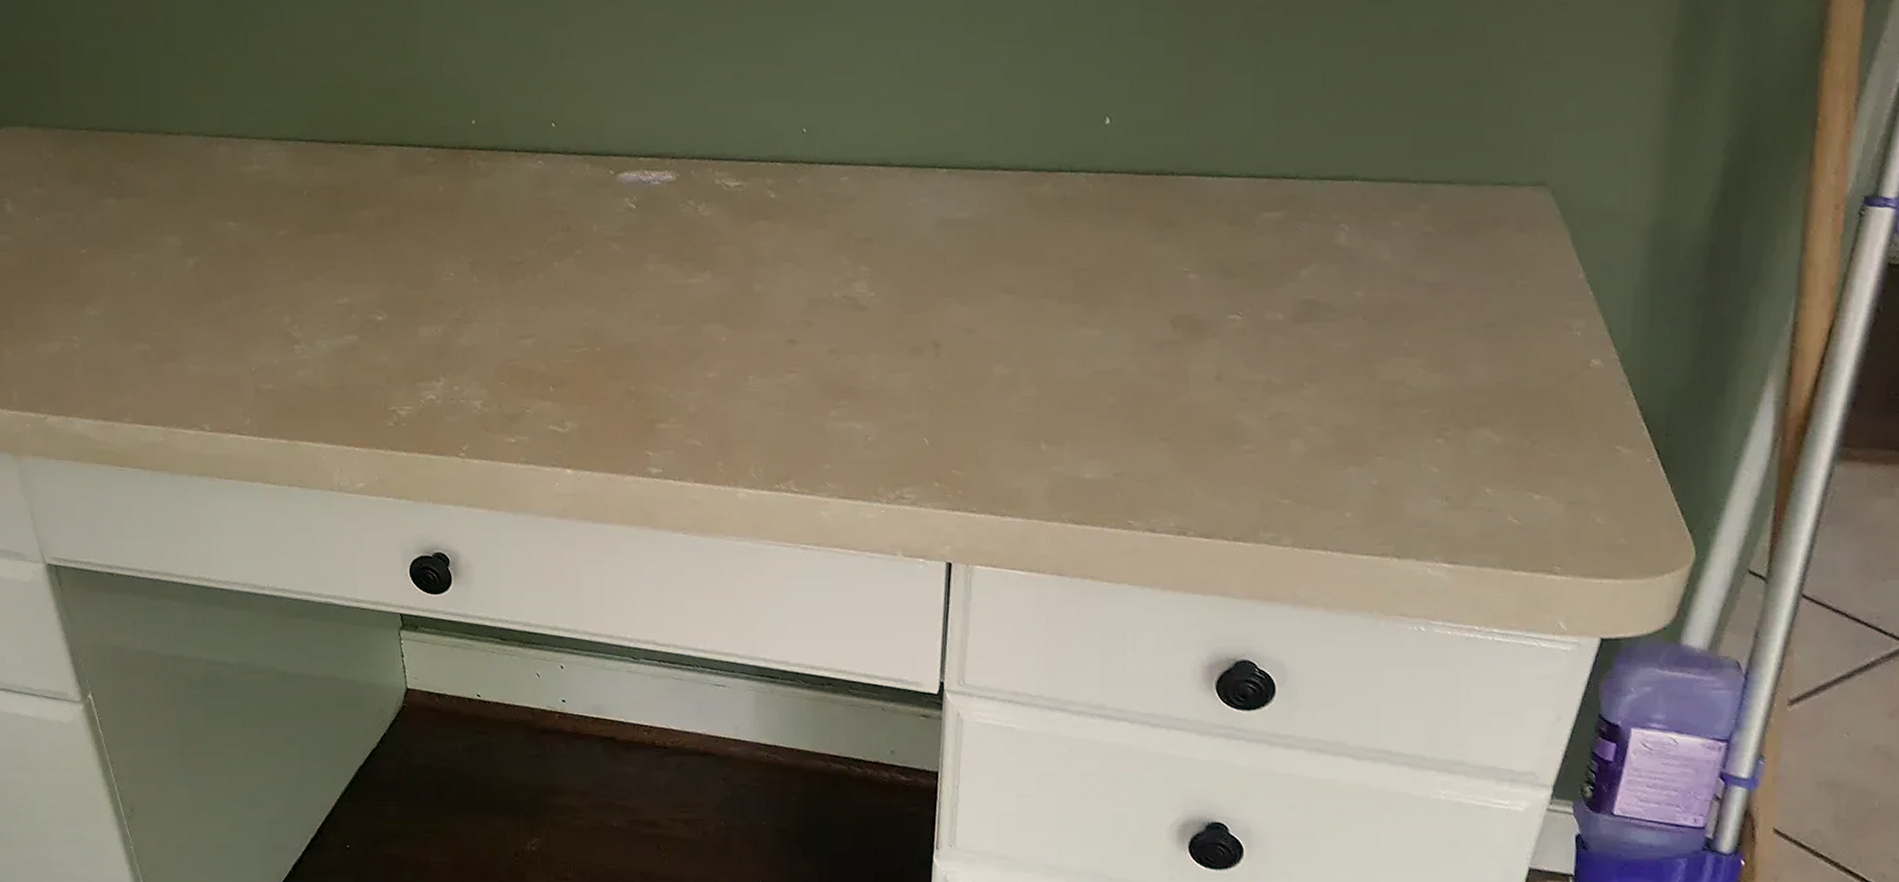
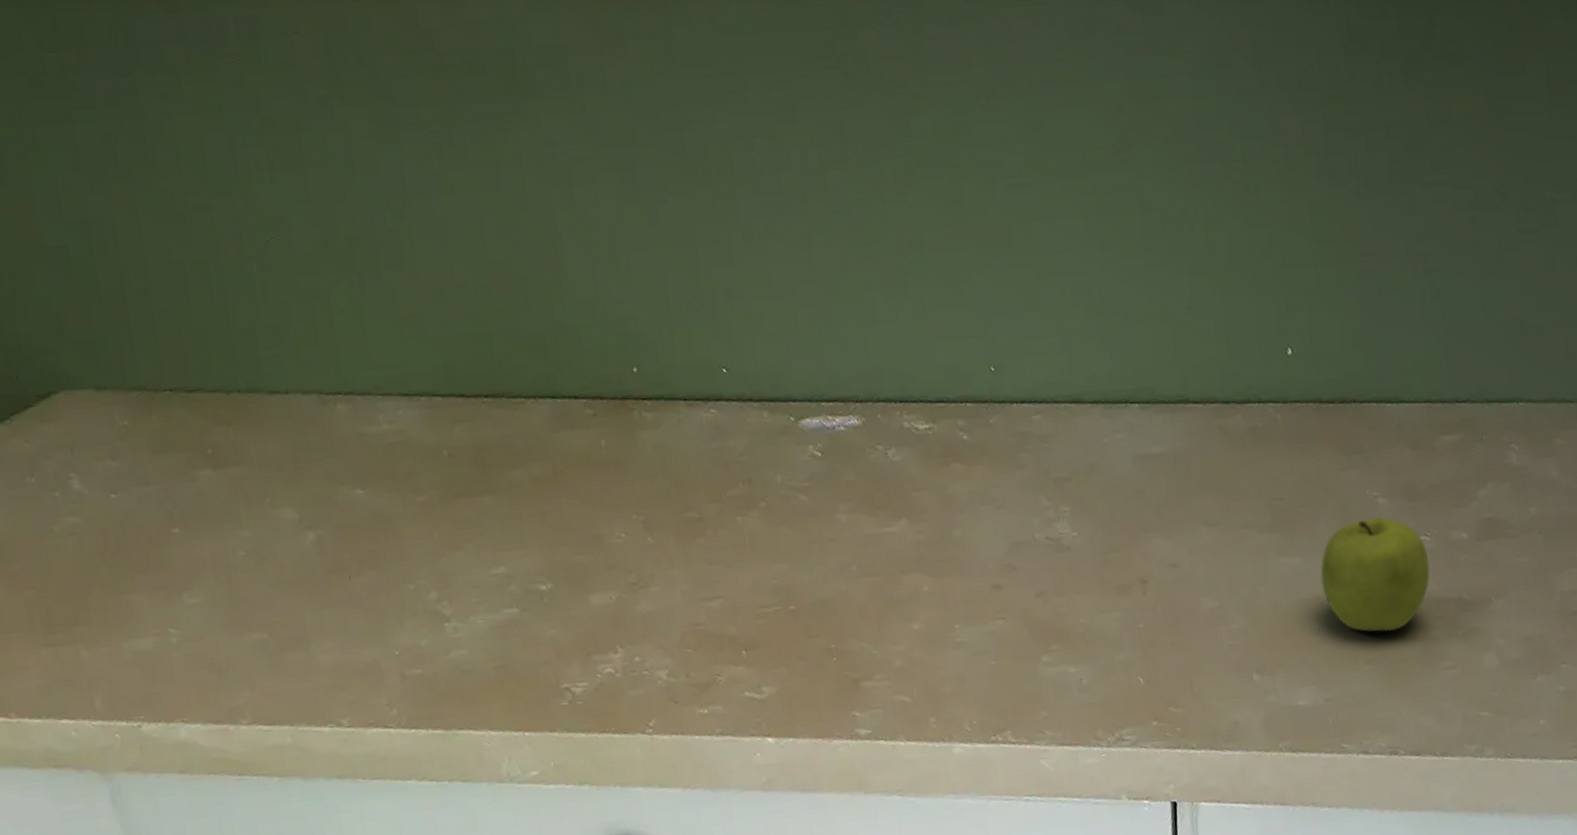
fruit: none [1120,292,1239,411] -> present [1320,516,1431,632]

